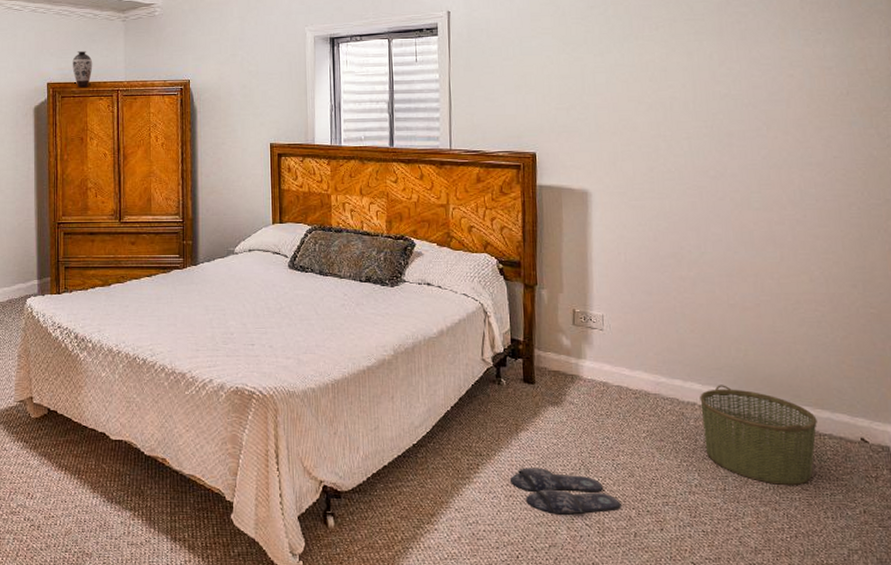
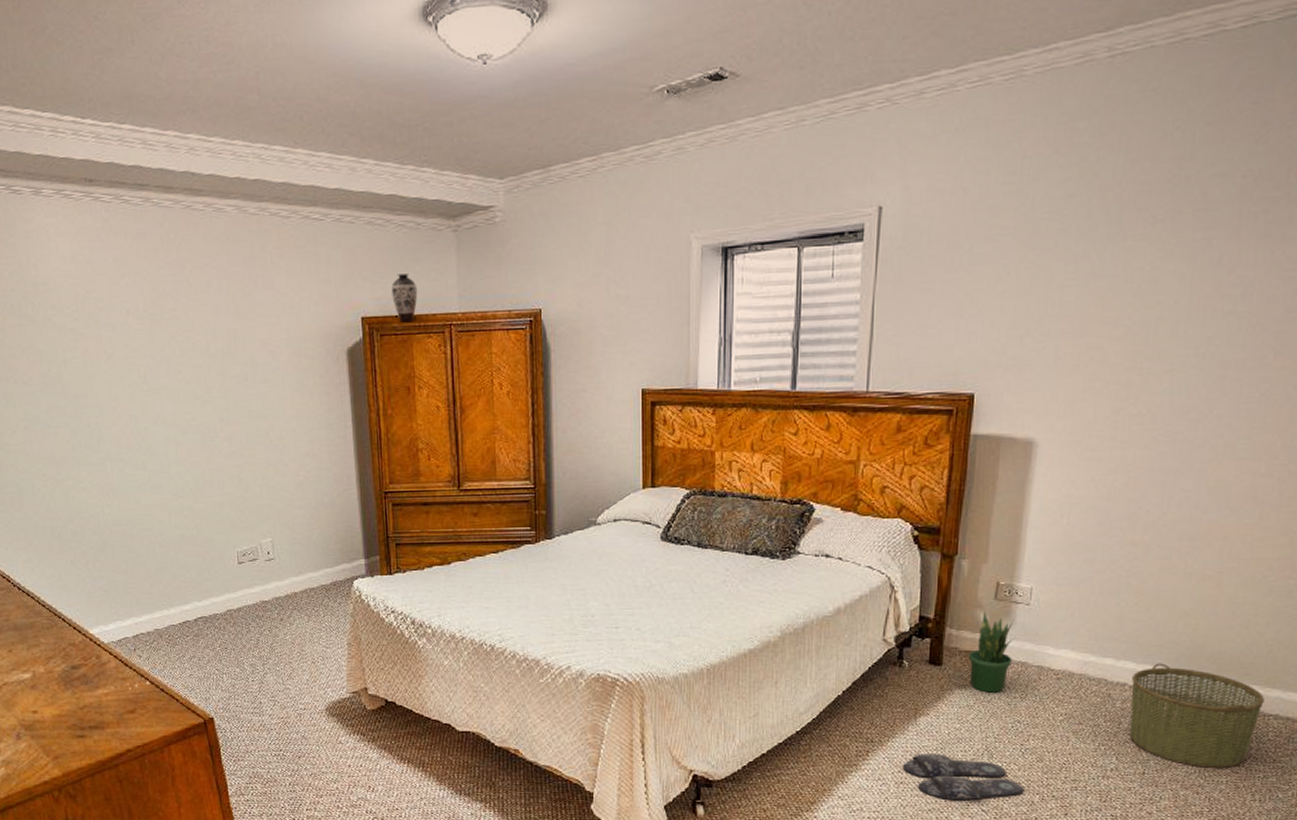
planter: none [557,336,595,410] -> present [969,612,1013,693]

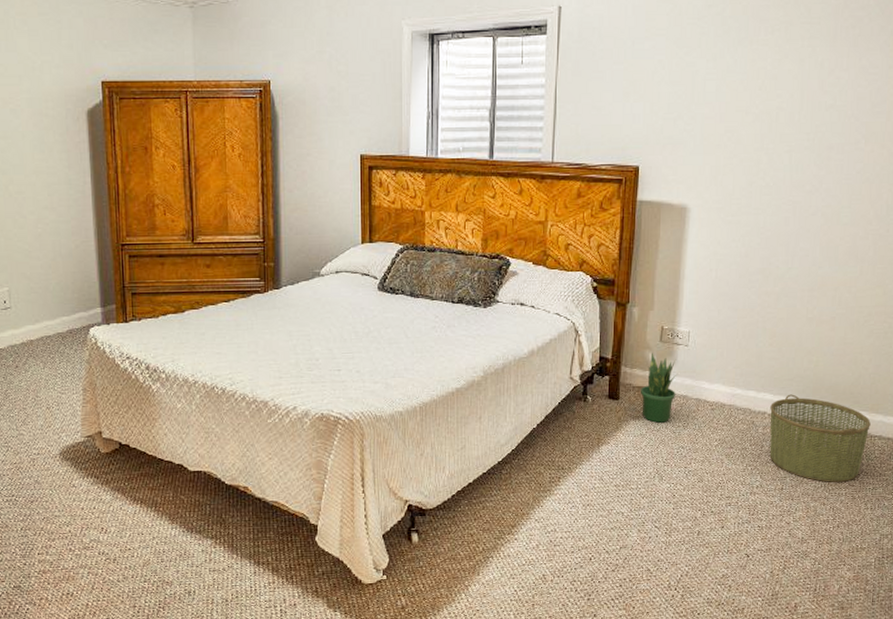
decorative vase: present [391,273,418,323] -> none [131,43,156,88]
slippers: present [903,754,1025,801] -> none [589,478,689,519]

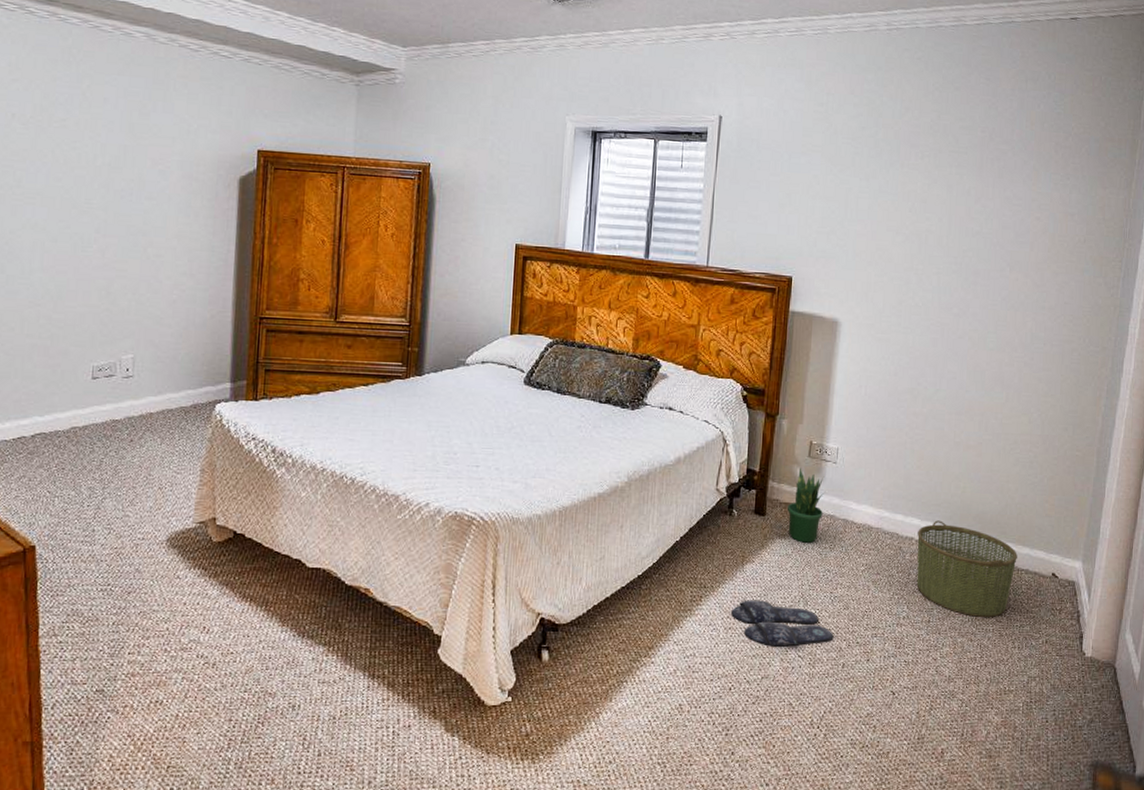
slippers: none [589,478,689,519] -> present [731,600,834,647]

